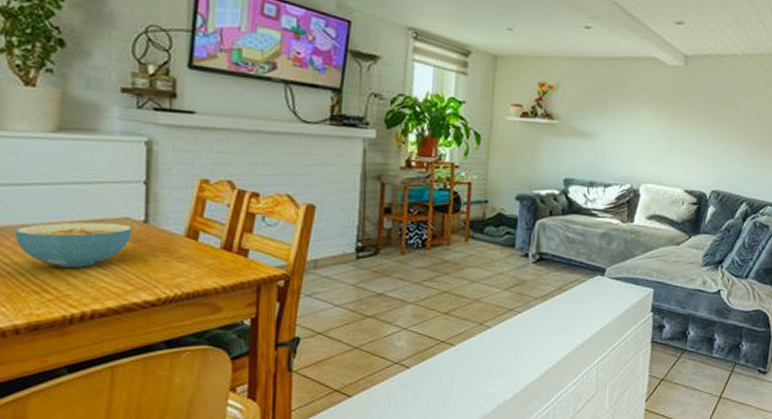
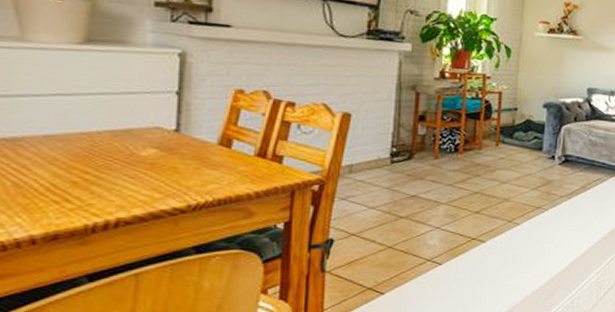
cereal bowl: present [14,222,133,269] -> none [34,131,163,178]

